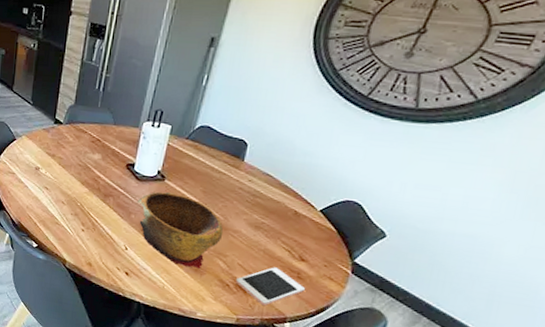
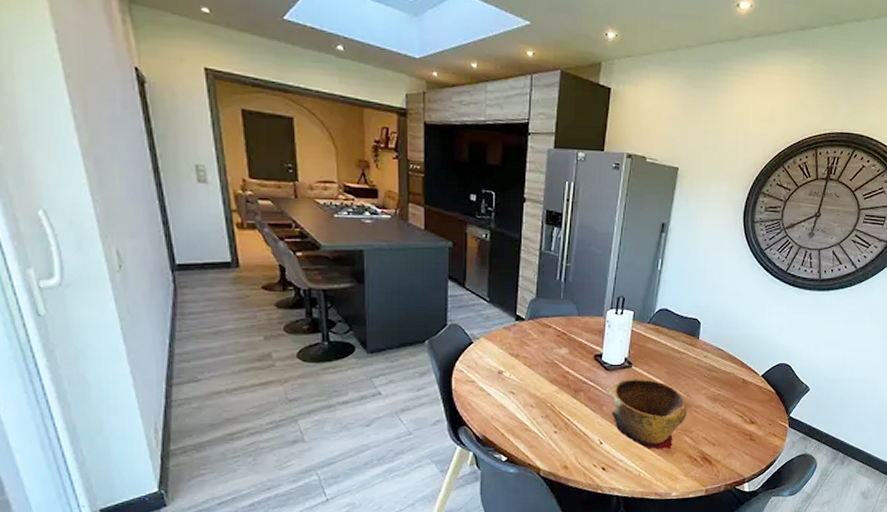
cell phone: present [236,267,306,306] -> none [702,434,757,471]

